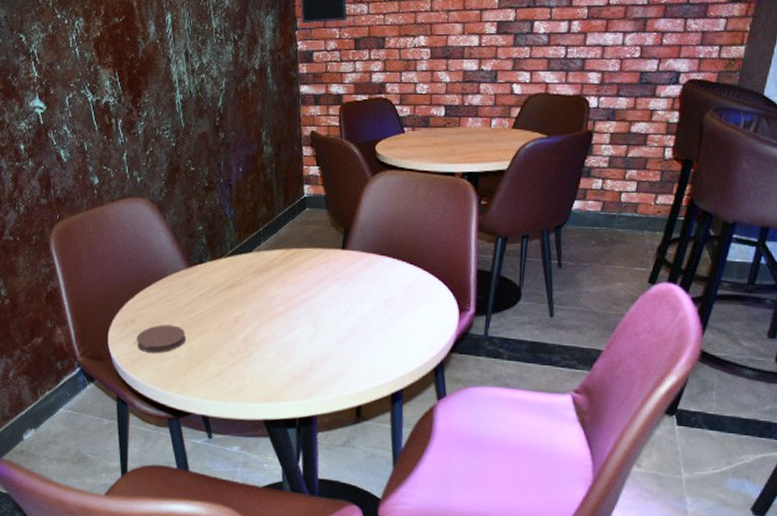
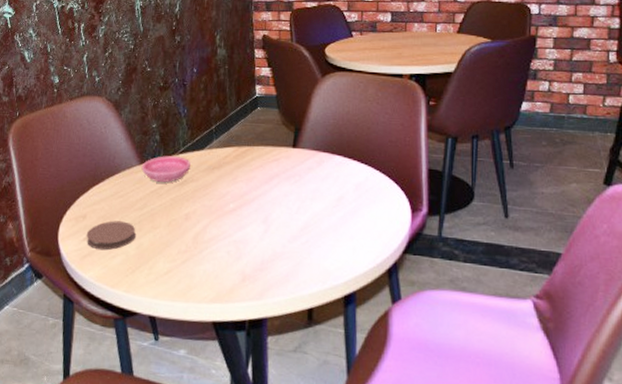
saucer: none [189,259,238,286] -> present [141,156,190,182]

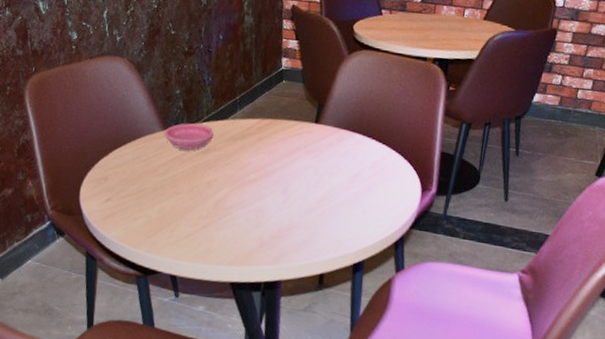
coaster: present [86,221,136,250] -> none [108,184,158,212]

